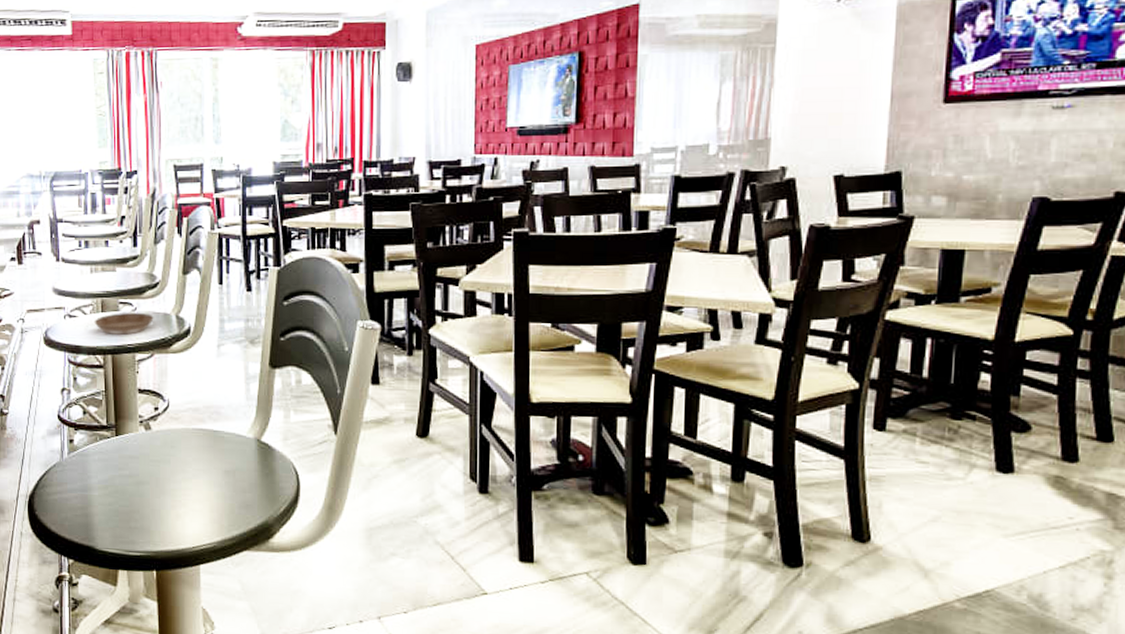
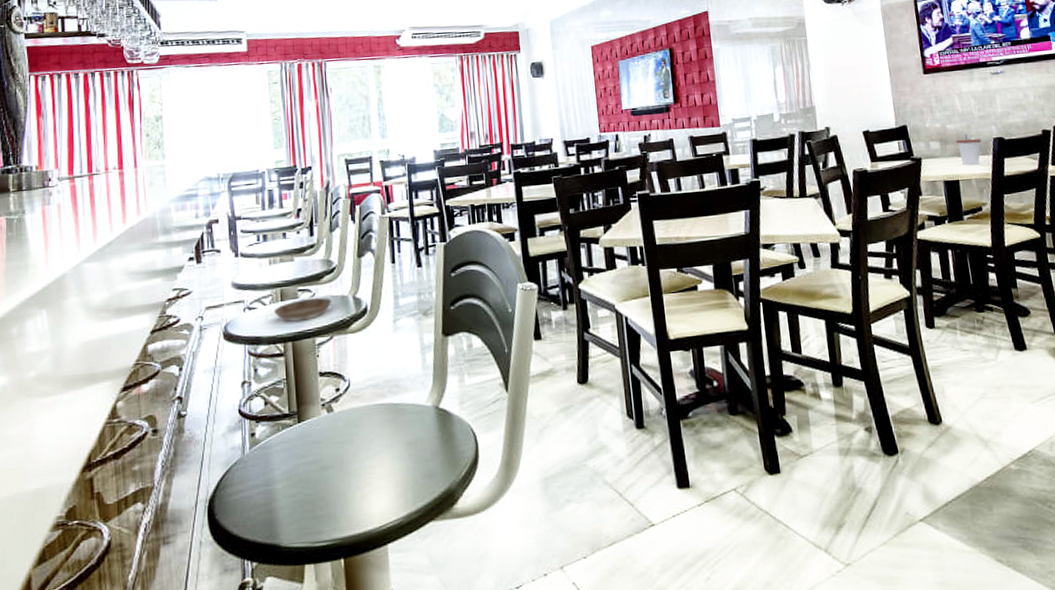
cup: none [973,189,1013,232] -> present [956,134,982,166]

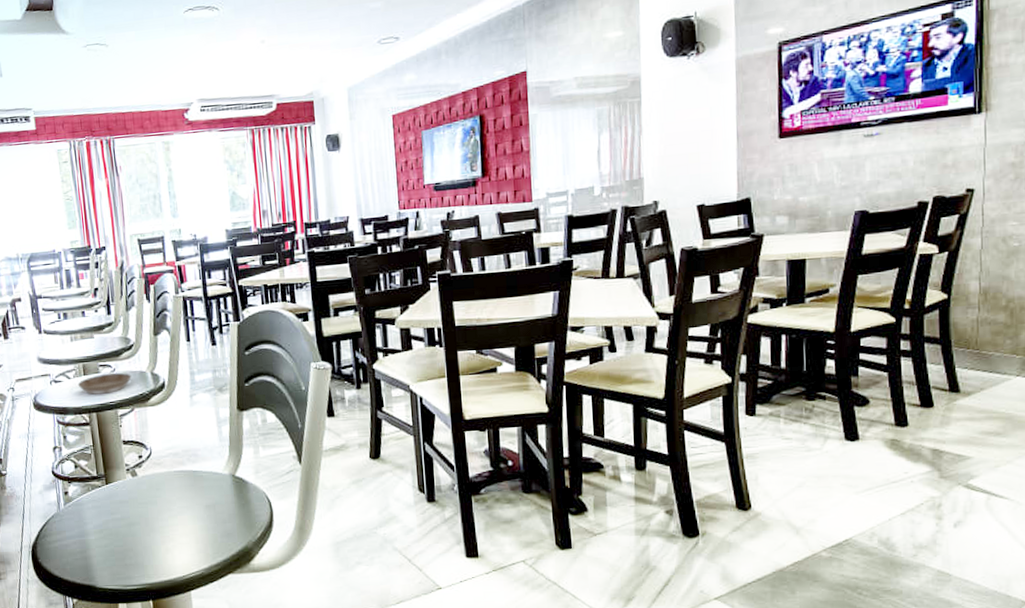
cup: present [956,134,982,166] -> none [809,207,840,243]

